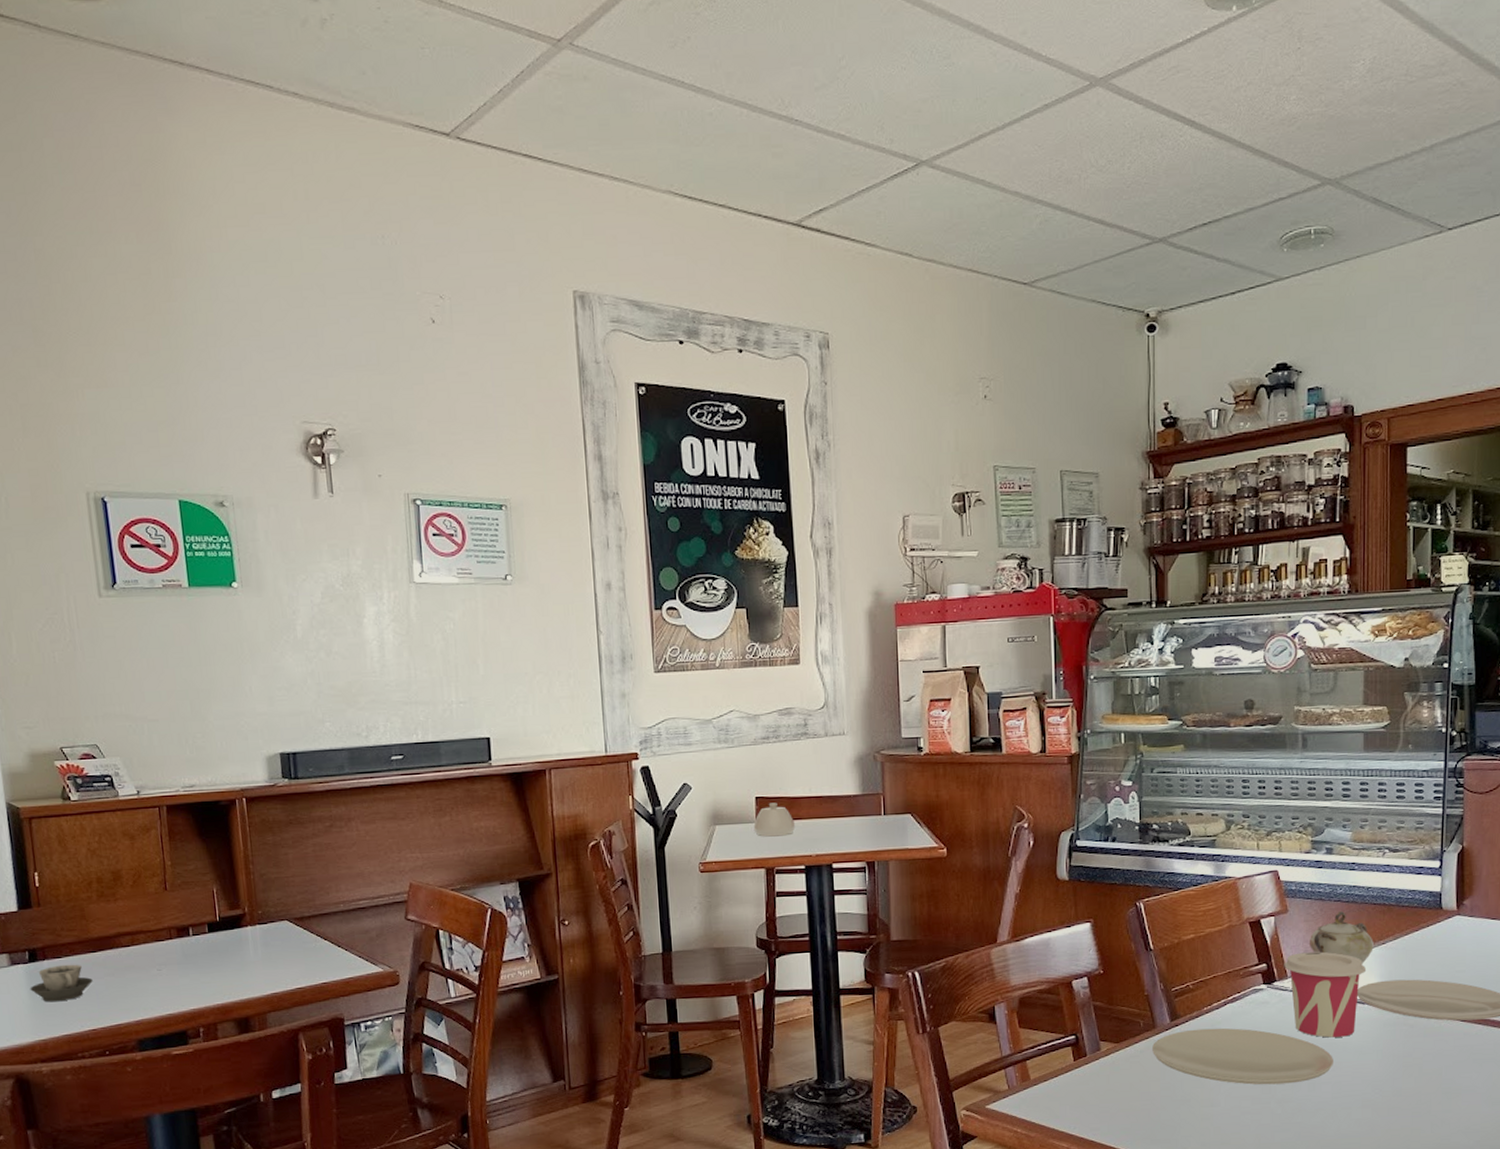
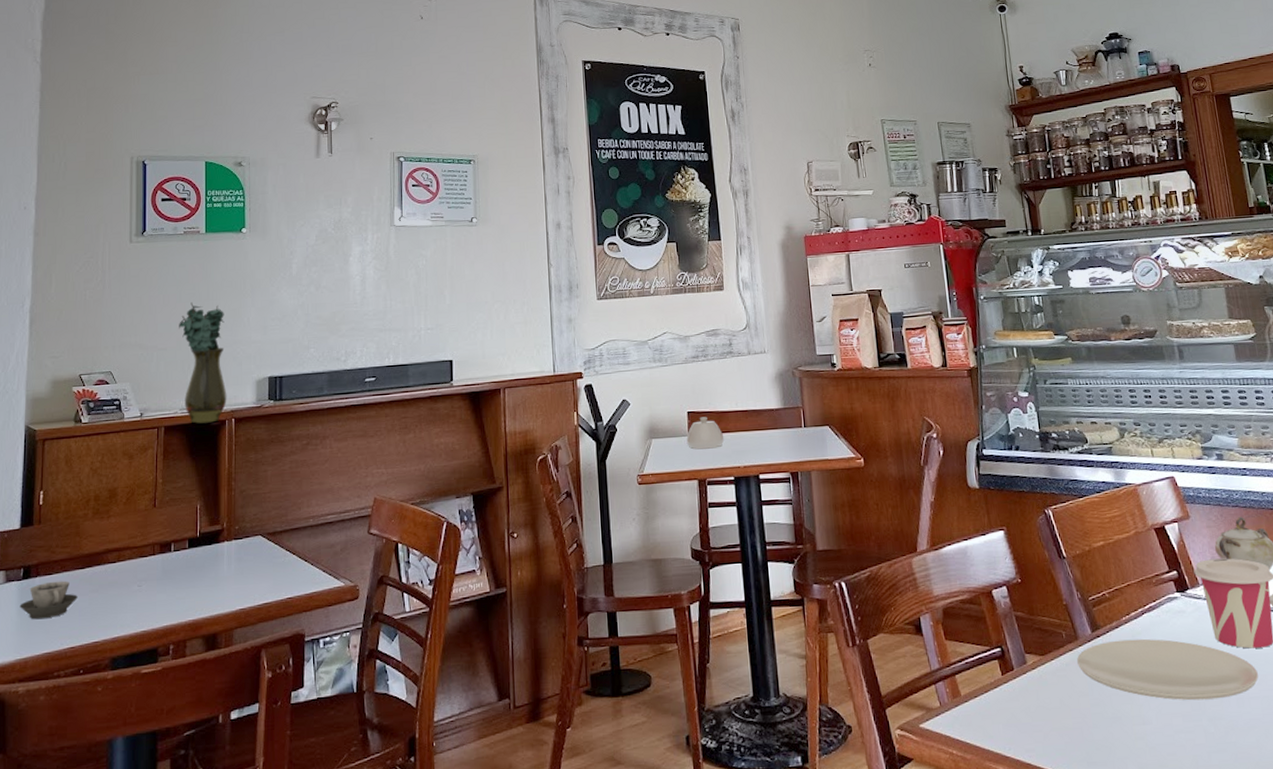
vase: none [169,668,235,803] -> present [179,302,227,424]

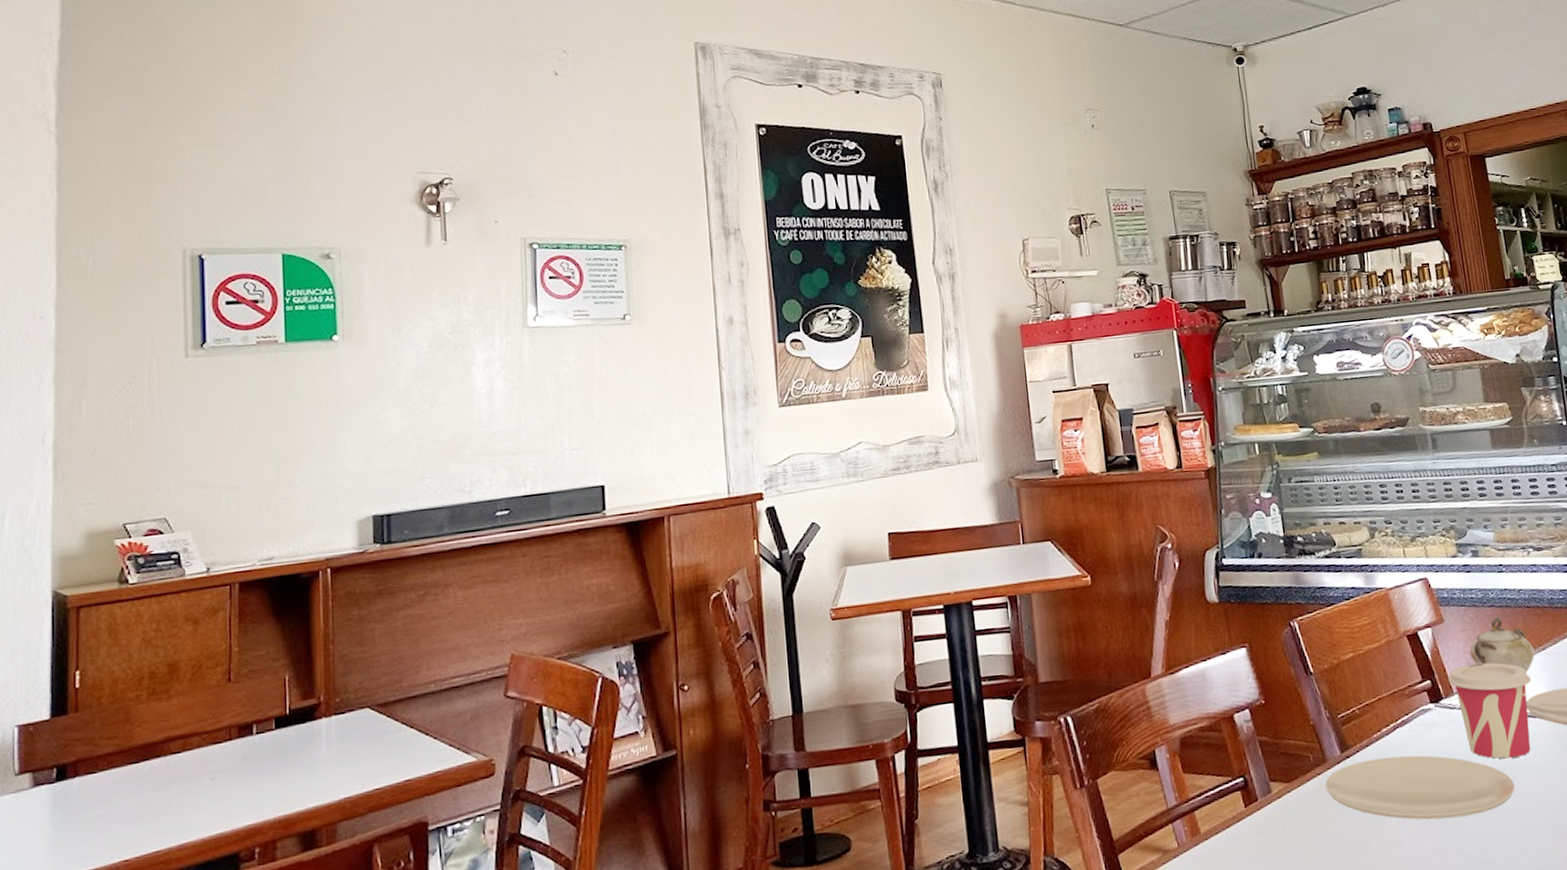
cup: present [19,580,78,620] -> none [53,779,131,830]
vase: present [179,302,227,424] -> none [254,428,320,577]
sugar bowl: present [686,417,725,450] -> none [887,537,932,577]

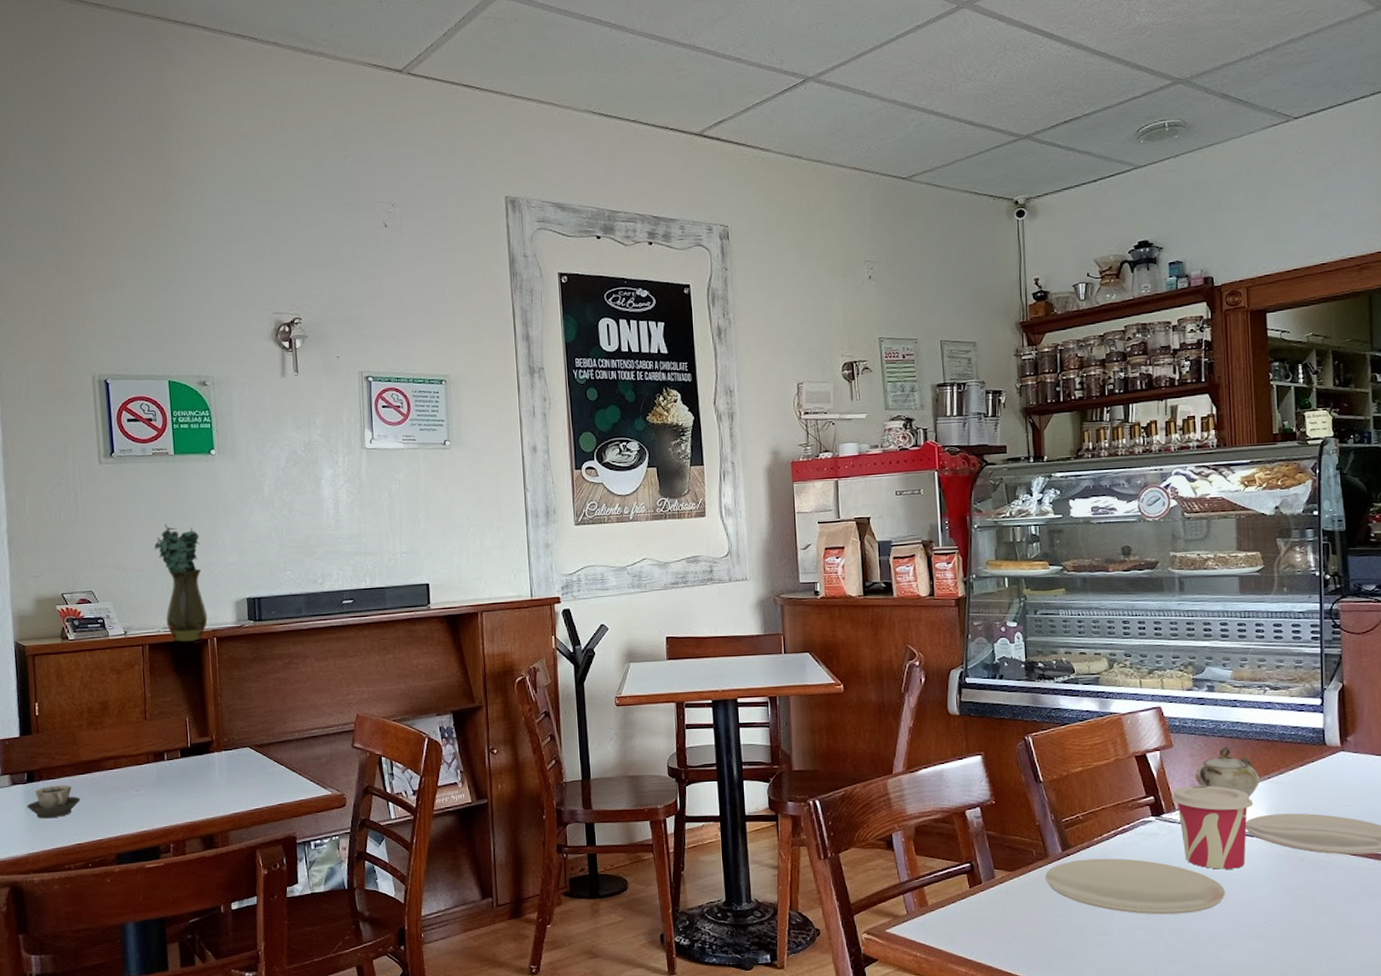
cup: none [53,779,131,830] -> present [27,784,80,819]
vase: none [254,428,320,577] -> present [155,524,208,642]

